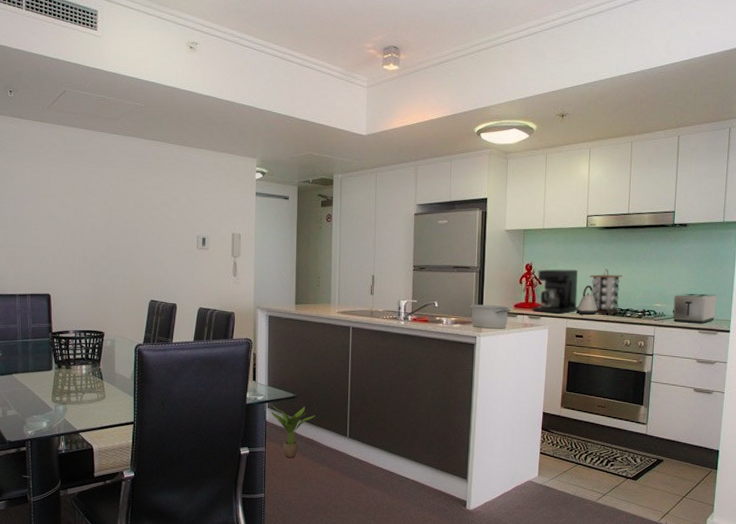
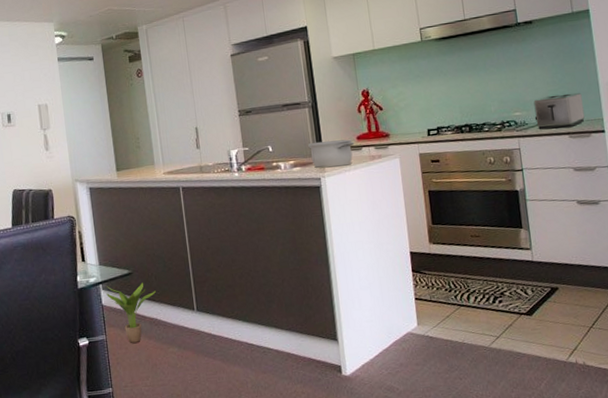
coffee maker: present [532,269,578,314] -> none [376,88,428,142]
kettle: present [577,285,598,316] -> none [427,103,451,138]
spice rack: present [590,268,622,314] -> none [435,82,477,133]

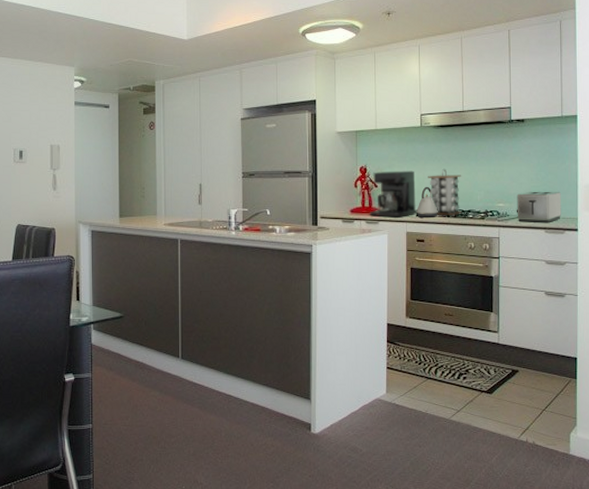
potted plant: present [106,282,156,343] -> none [97,326,144,383]
cooking pot: present [307,139,355,169] -> none [303,210,348,237]
coffee maker: none [376,88,428,142] -> present [369,170,417,218]
kettle: none [427,103,451,138] -> present [417,186,438,219]
spice rack: none [435,82,477,133] -> present [428,168,463,216]

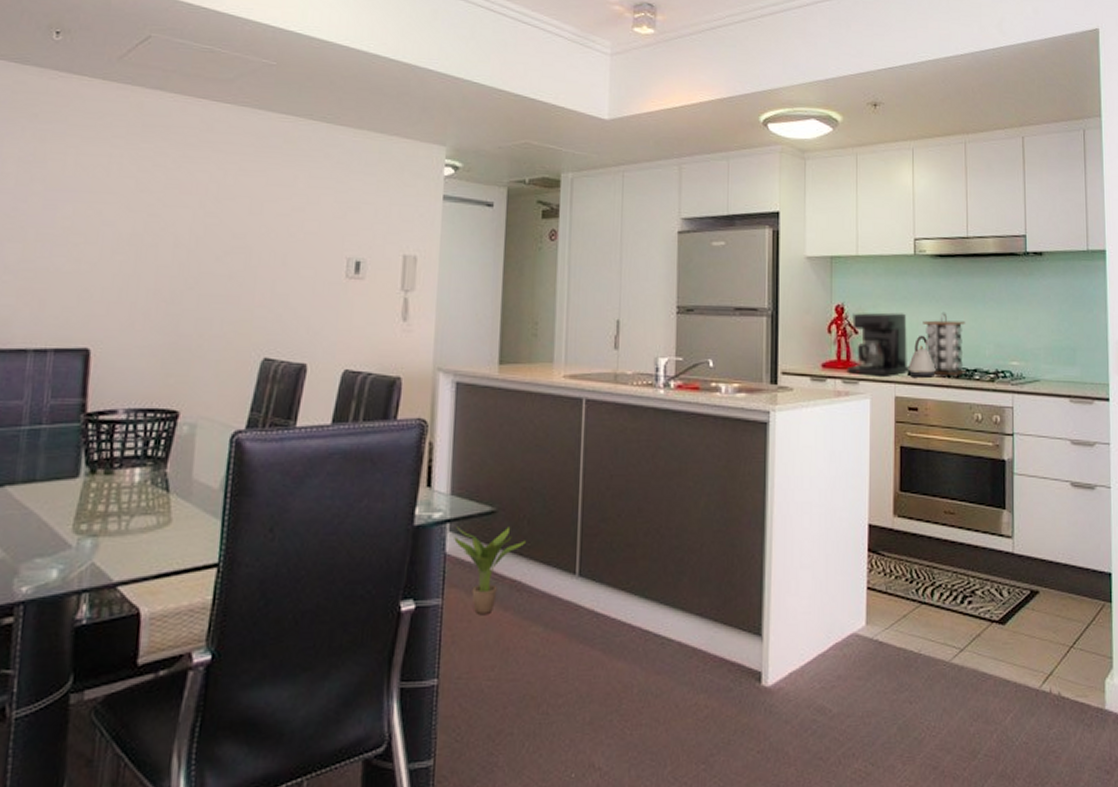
potted plant: none [97,326,144,383] -> present [454,527,526,614]
toaster: present [516,191,561,223] -> none [1033,346,1089,390]

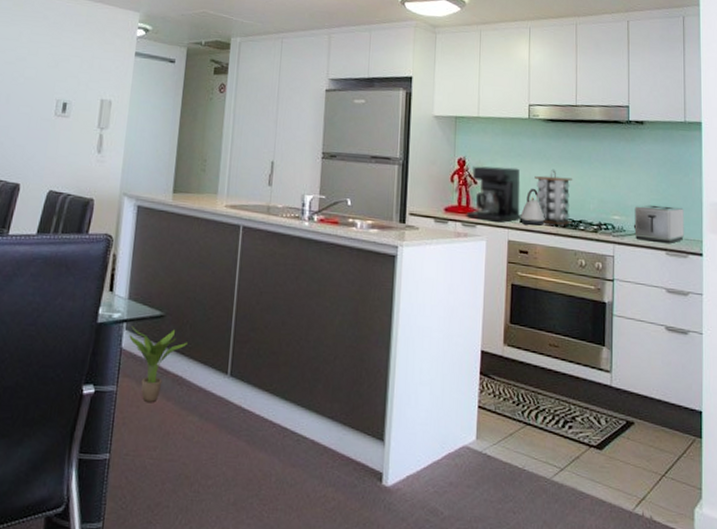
toaster: none [1033,346,1089,390] -> present [633,204,684,244]

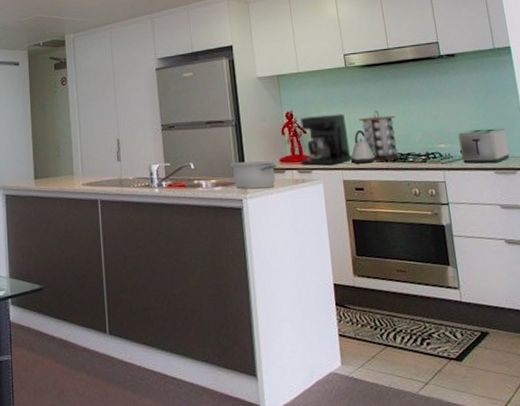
potted plant: present [129,326,187,402] -> none [15,299,67,366]
cooking pot: none [390,204,441,239] -> present [229,161,278,190]

